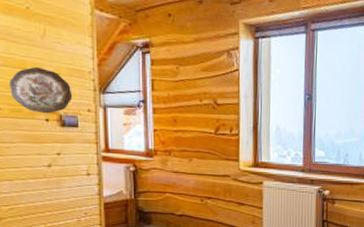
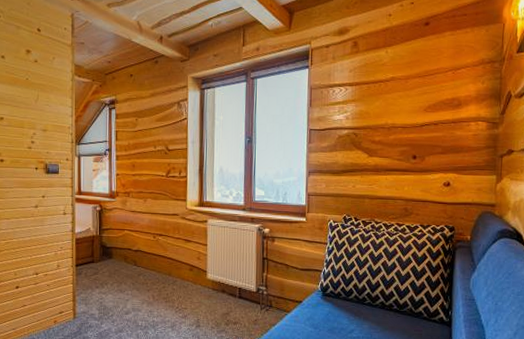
decorative plate: present [9,66,73,114] -> none [12,125,56,163]

